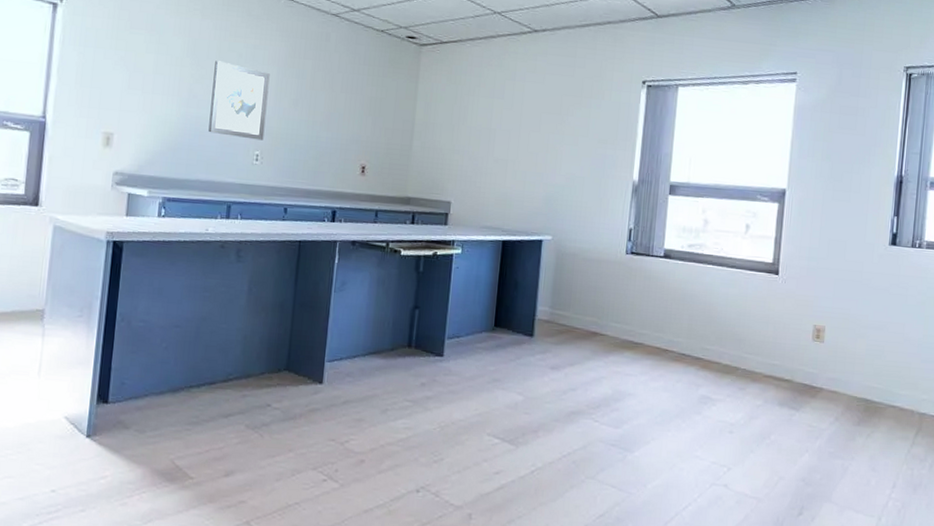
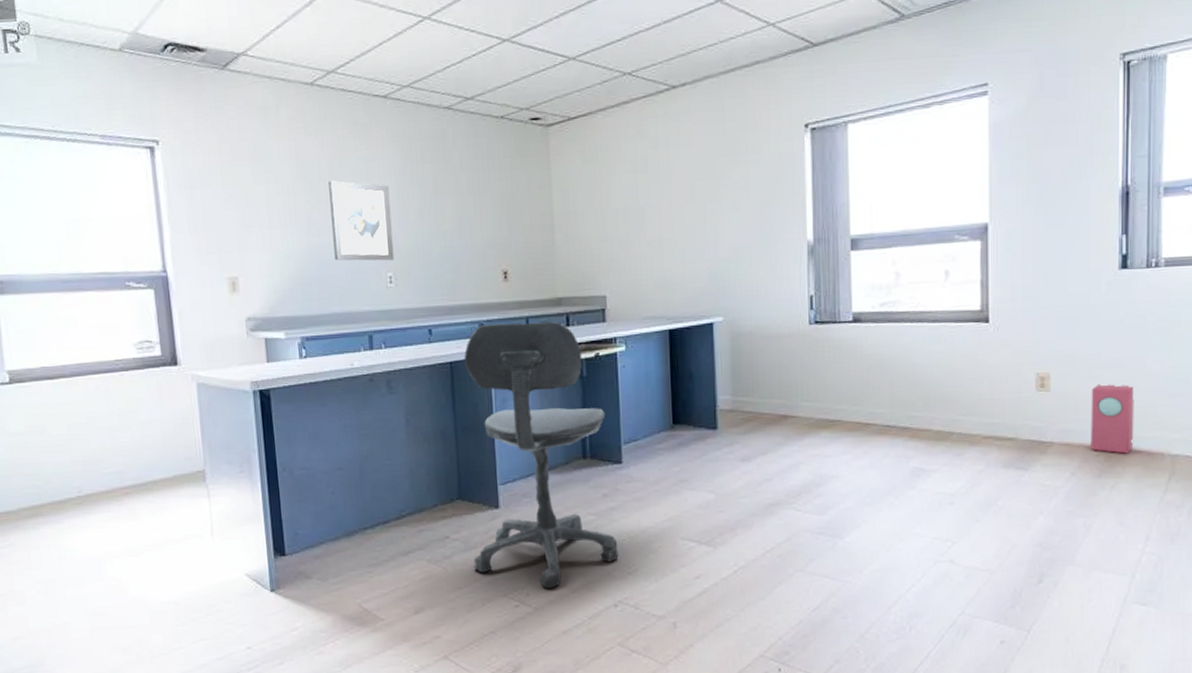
office chair: none [289,211,435,467] -> present [464,321,619,588]
speaker: none [853,341,893,407] -> present [1091,383,1134,454]

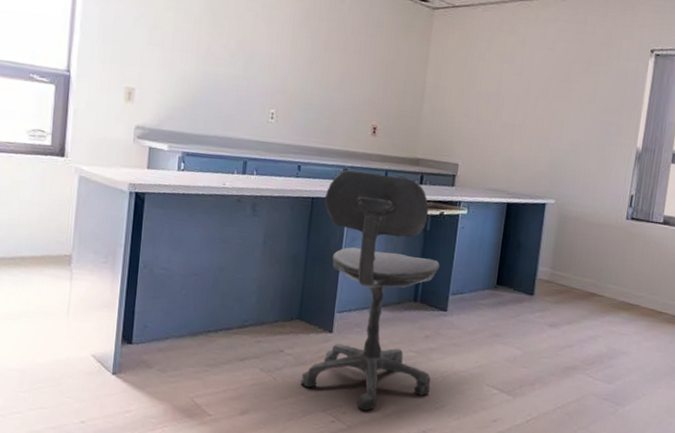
wall art: present [328,180,394,261] -> none [226,19,286,99]

